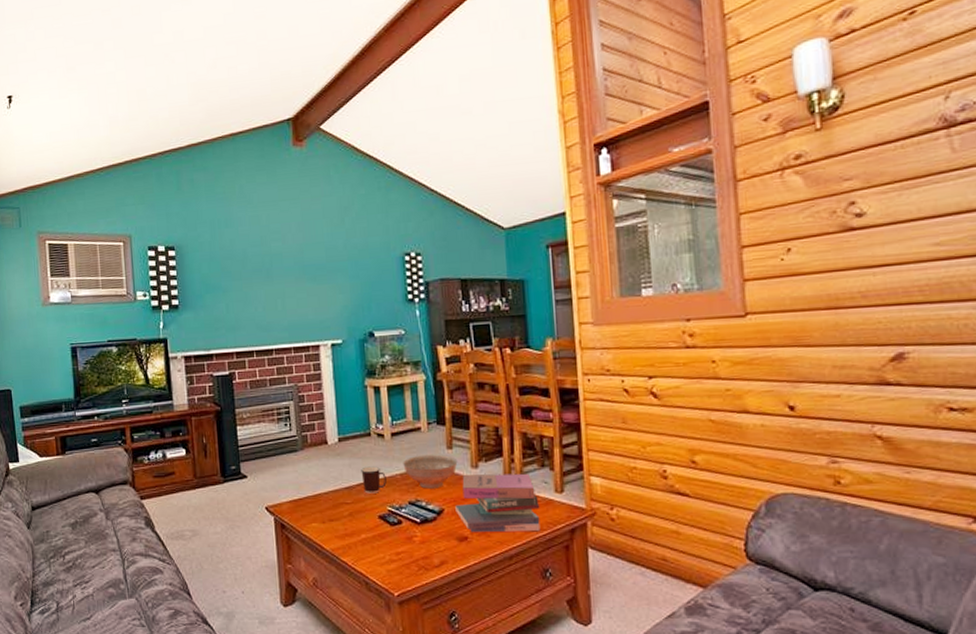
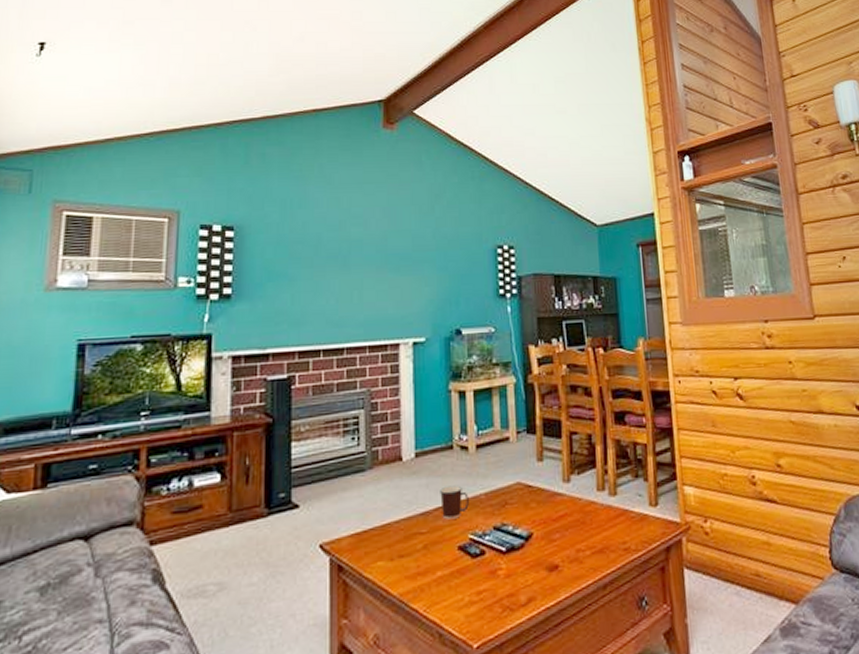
decorative bowl: present [403,454,458,489] -> none [488,468,549,510]
books: present [455,473,541,533] -> none [545,486,635,559]

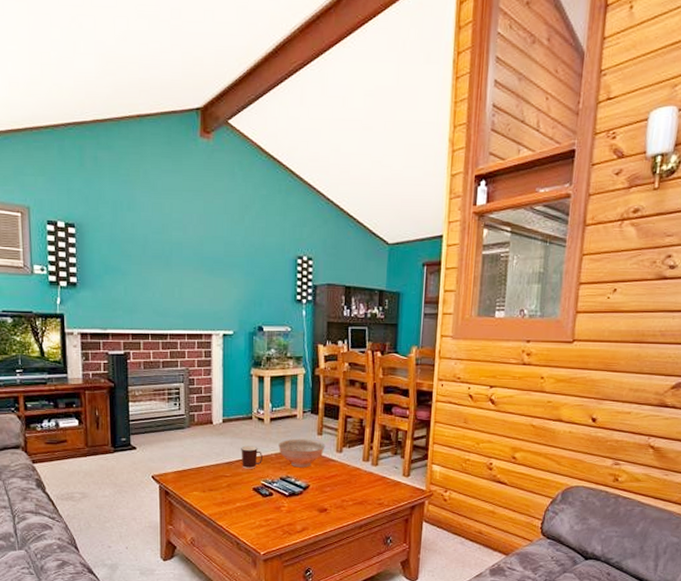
decorative bowl: none [488,468,549,510] -> present [278,438,326,468]

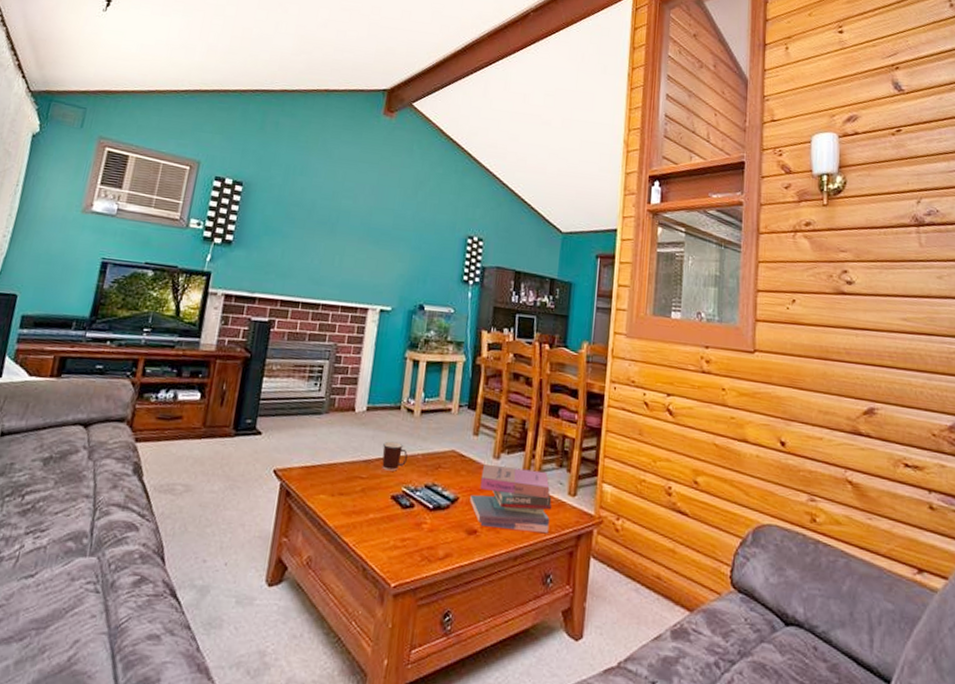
decorative bowl: present [278,438,326,468] -> none [426,437,481,475]
books: none [319,457,390,507] -> present [470,463,552,534]

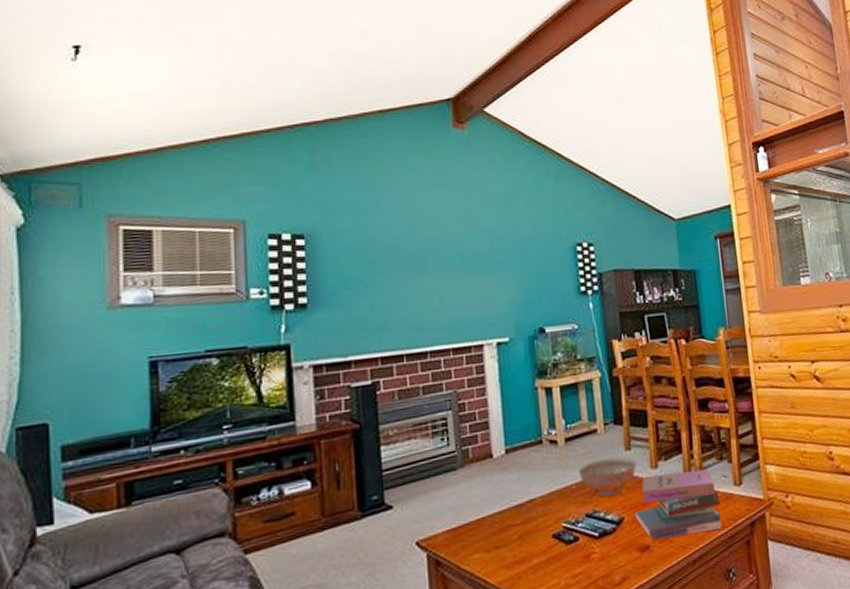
mug: present [381,441,408,471] -> none [532,477,561,511]
decorative bowl: none [426,437,481,475] -> present [578,457,637,498]

